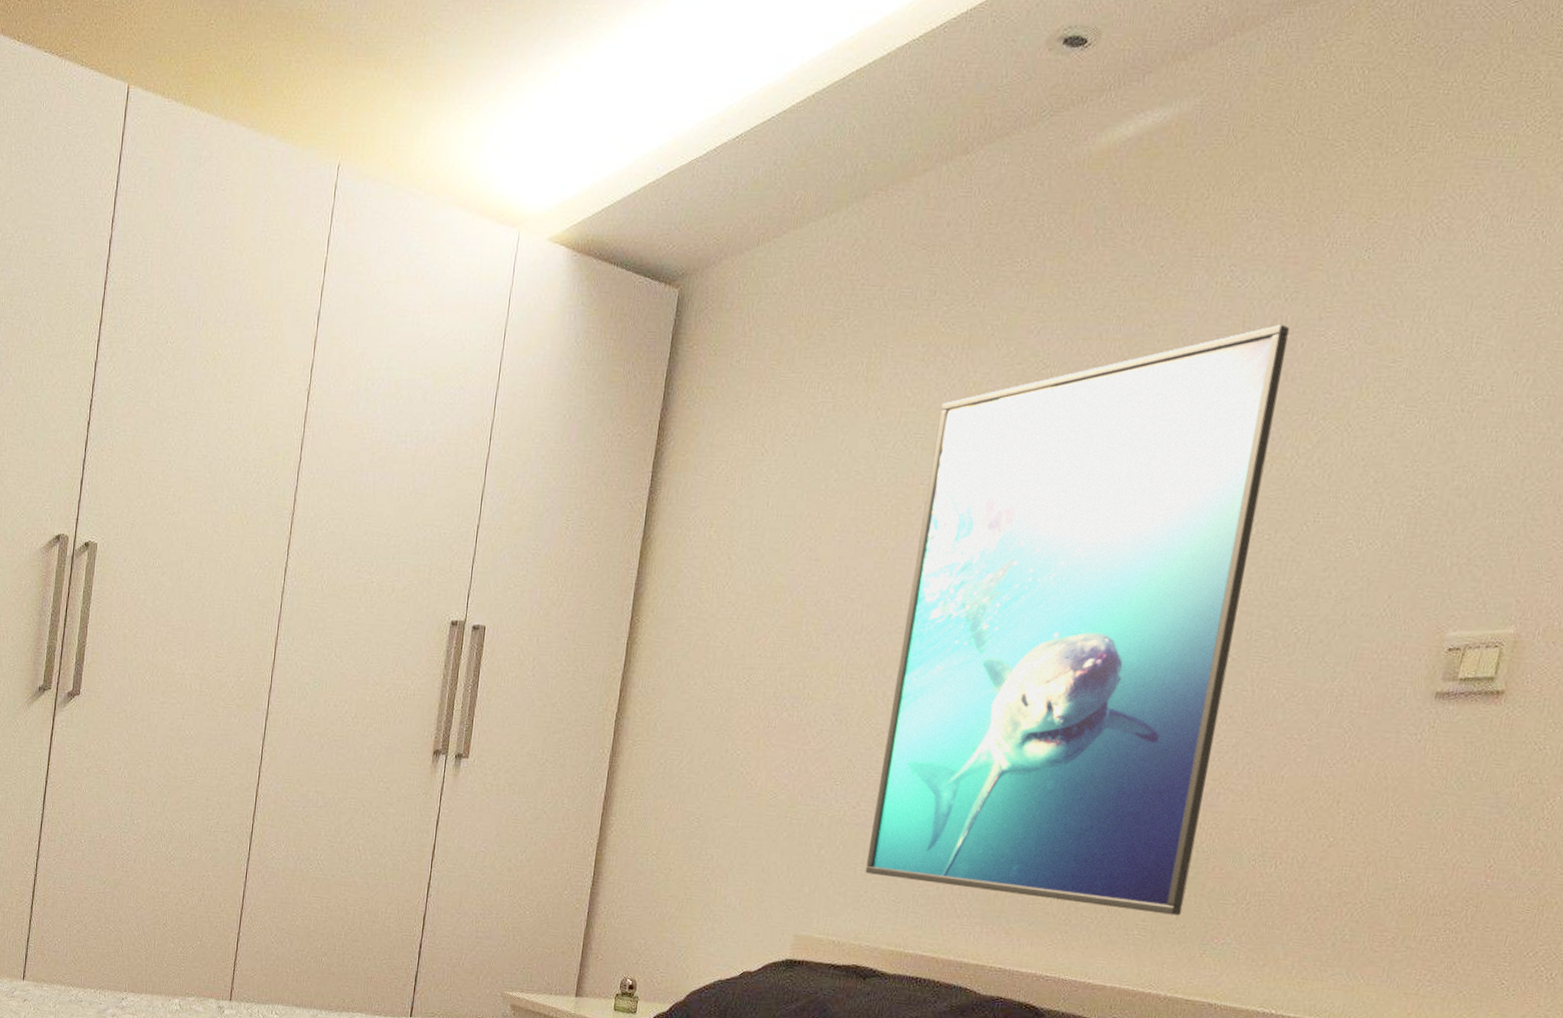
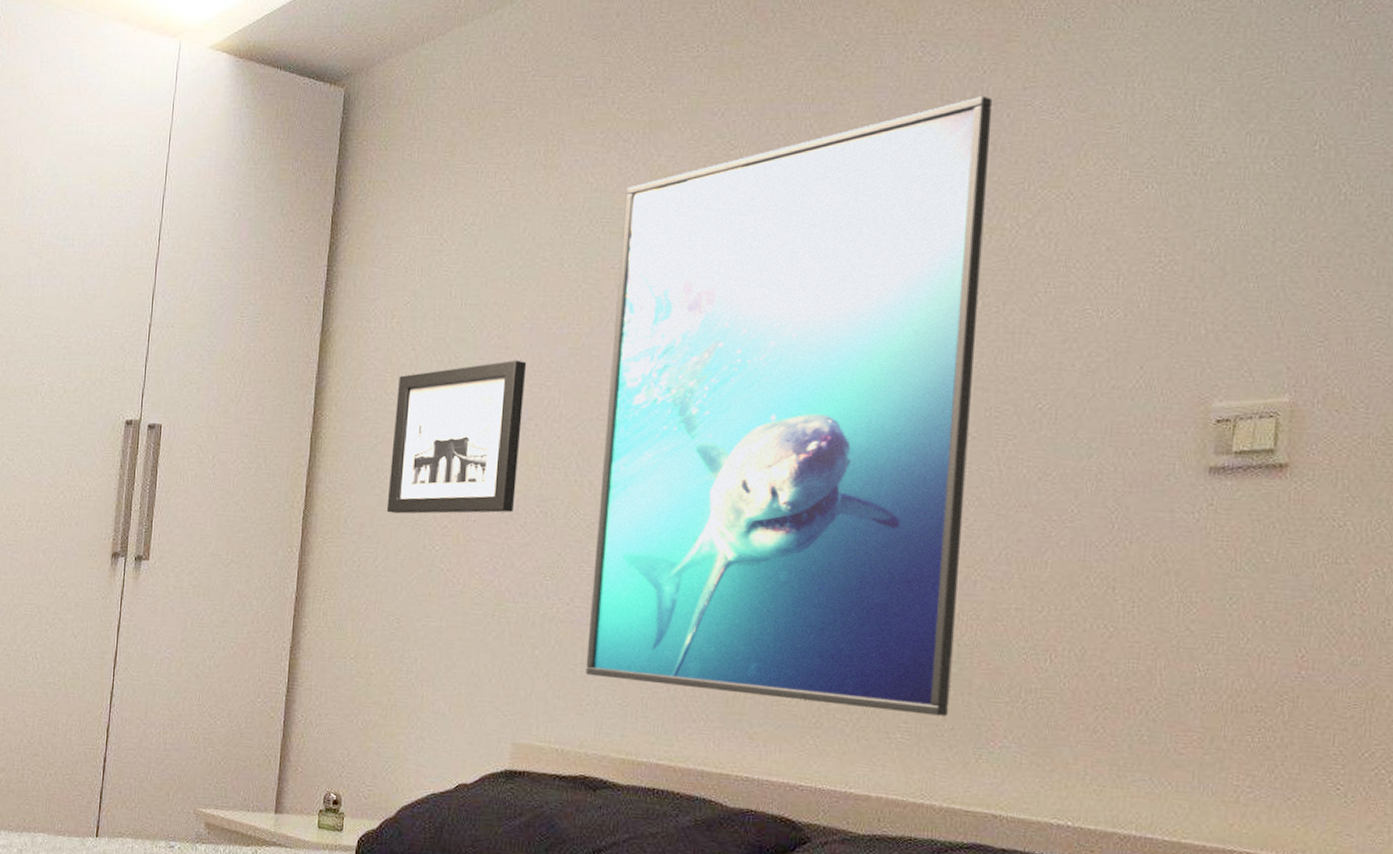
wall art: none [694,572,835,720] -> present [386,359,527,514]

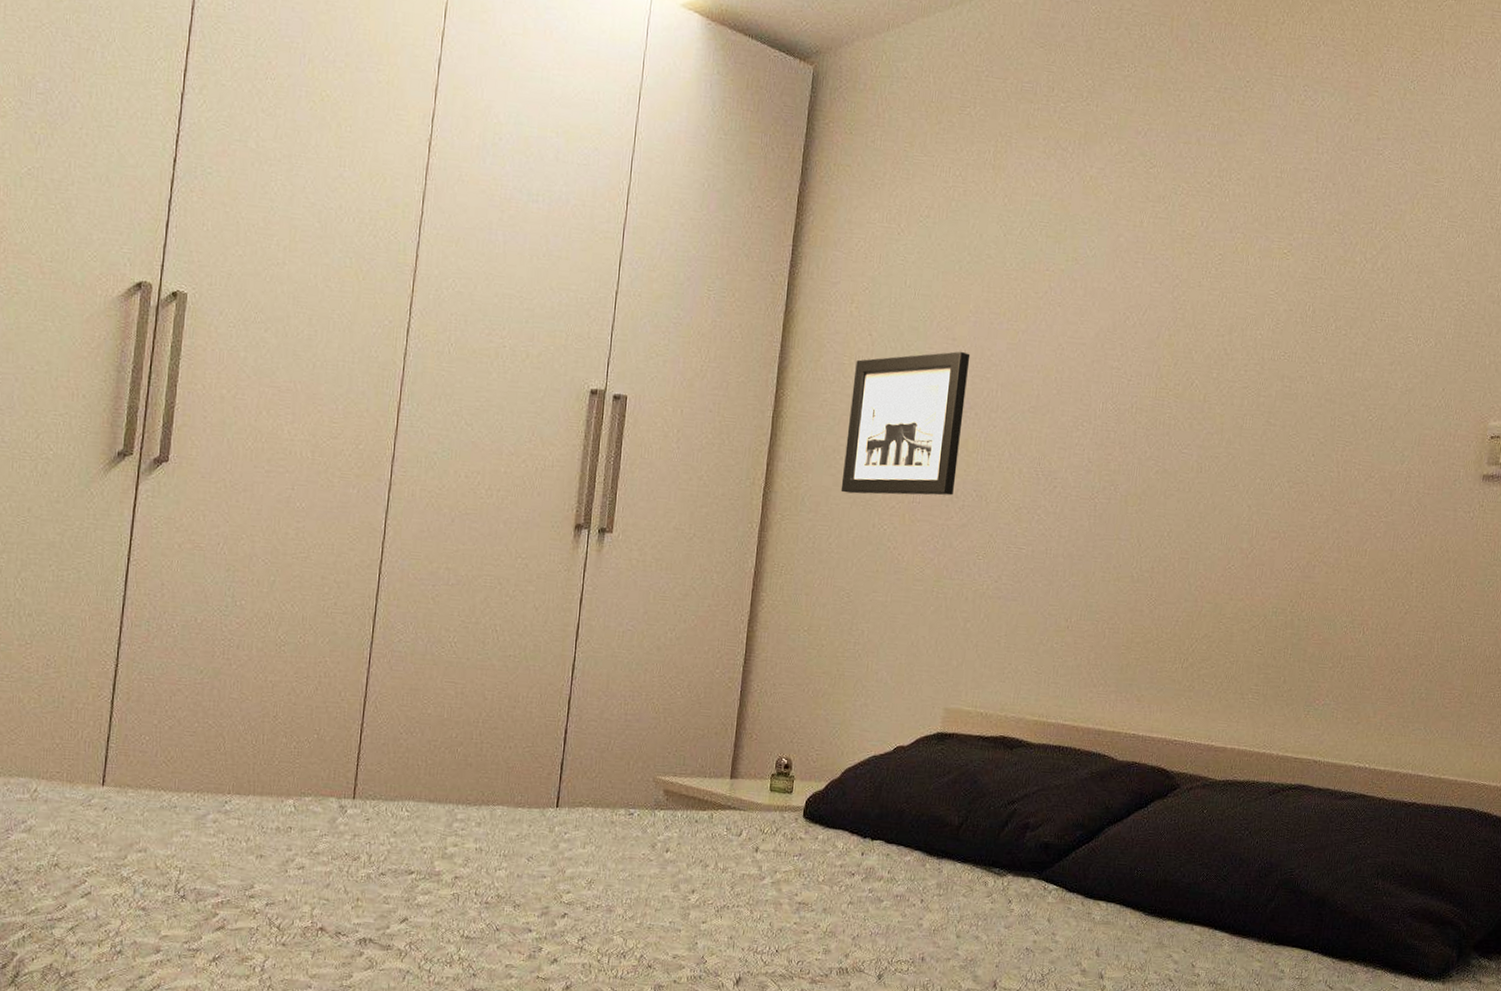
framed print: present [585,95,993,717] -> none [1008,141,1355,680]

